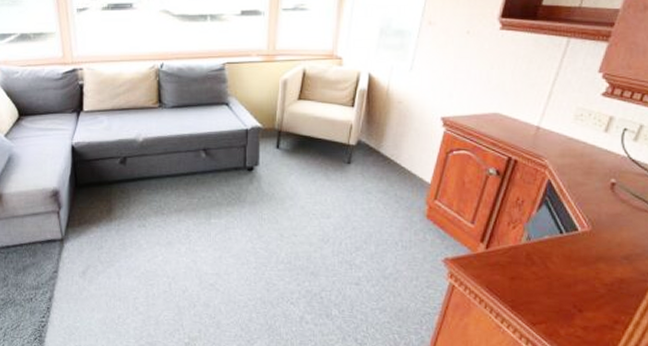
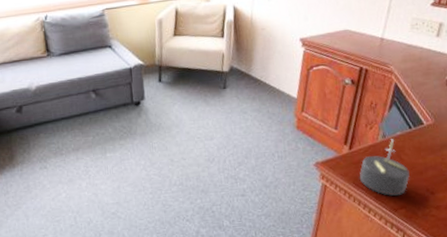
candle: none [494,243,555,308] -> present [359,139,410,196]

